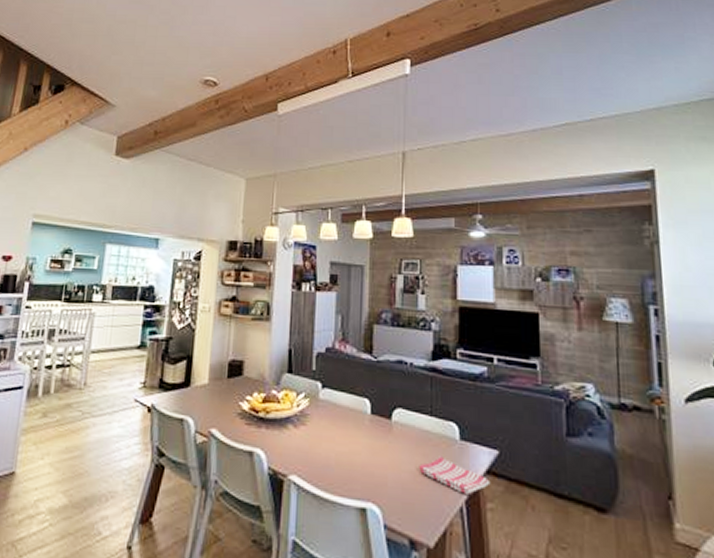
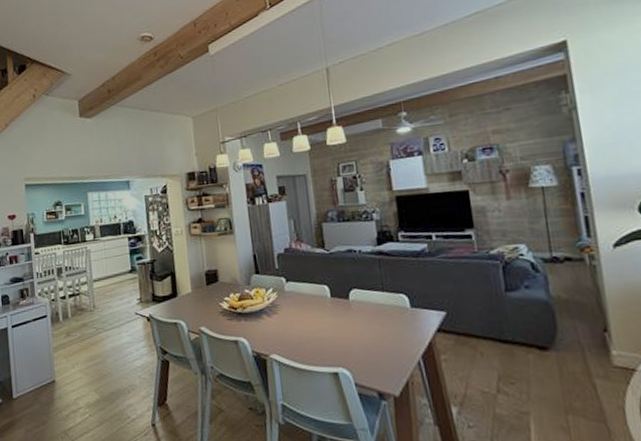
dish towel: present [418,456,491,494] -> none [377,323,442,351]

